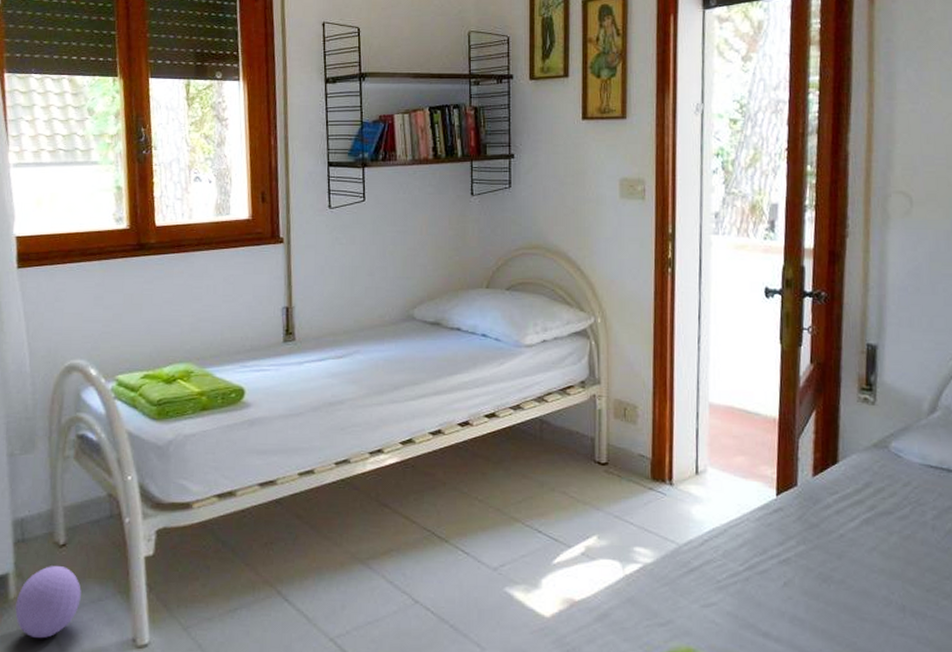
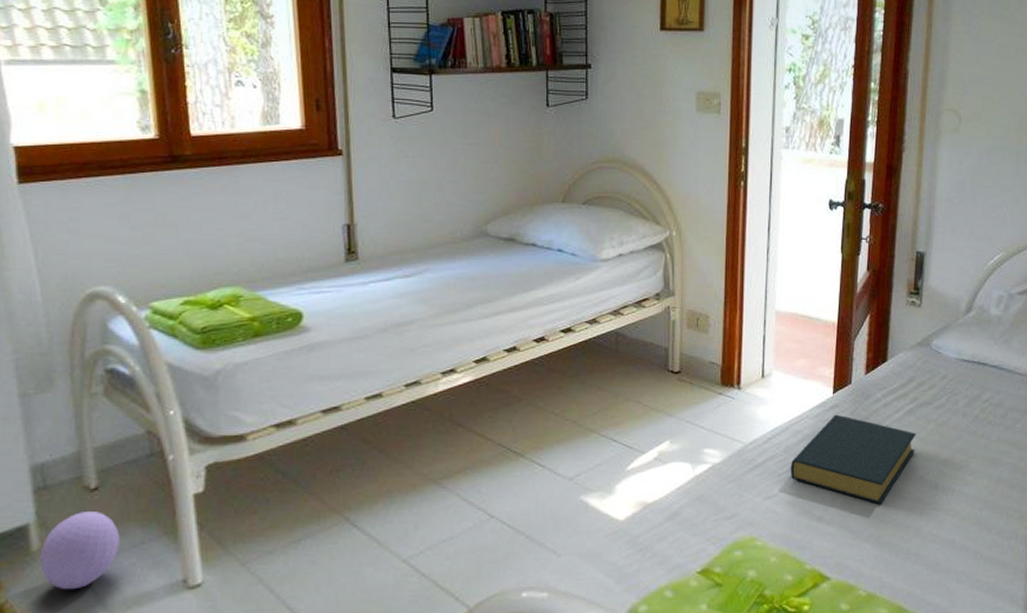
hardback book: none [730,518,876,624] -> present [790,414,916,505]

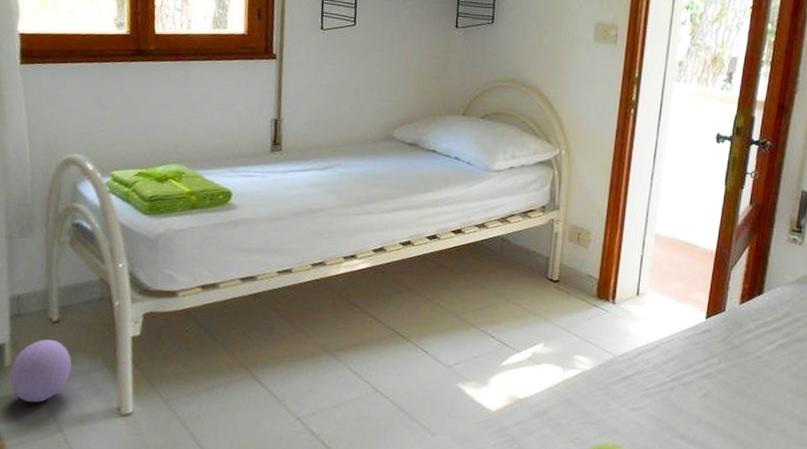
hardback book: present [790,414,916,505] -> none [657,339,787,432]

